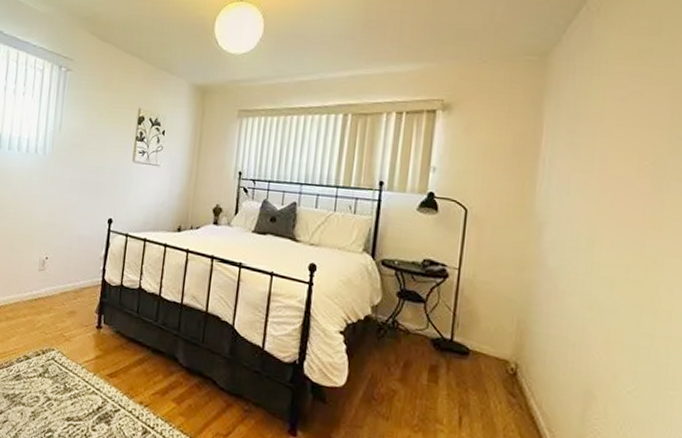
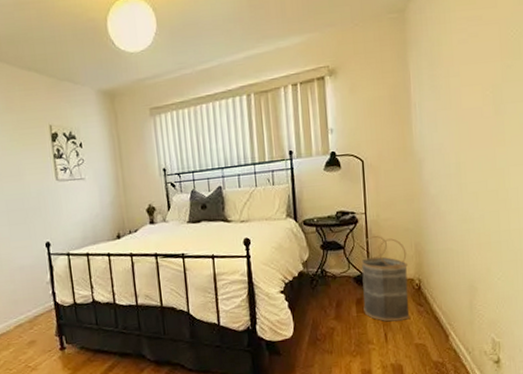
basket: none [437,297,505,408] -> present [360,236,410,322]

